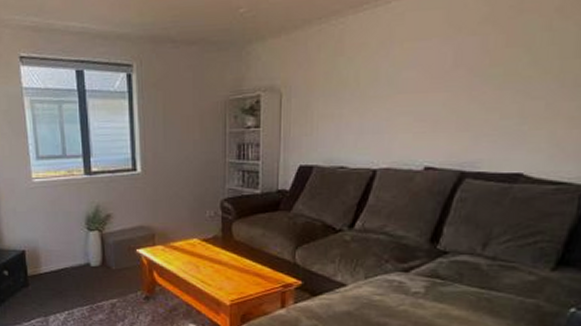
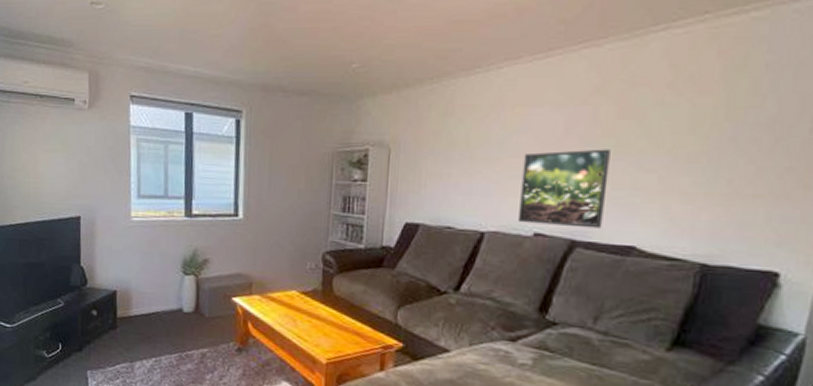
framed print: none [409,79,499,159] -> present [518,149,611,229]

